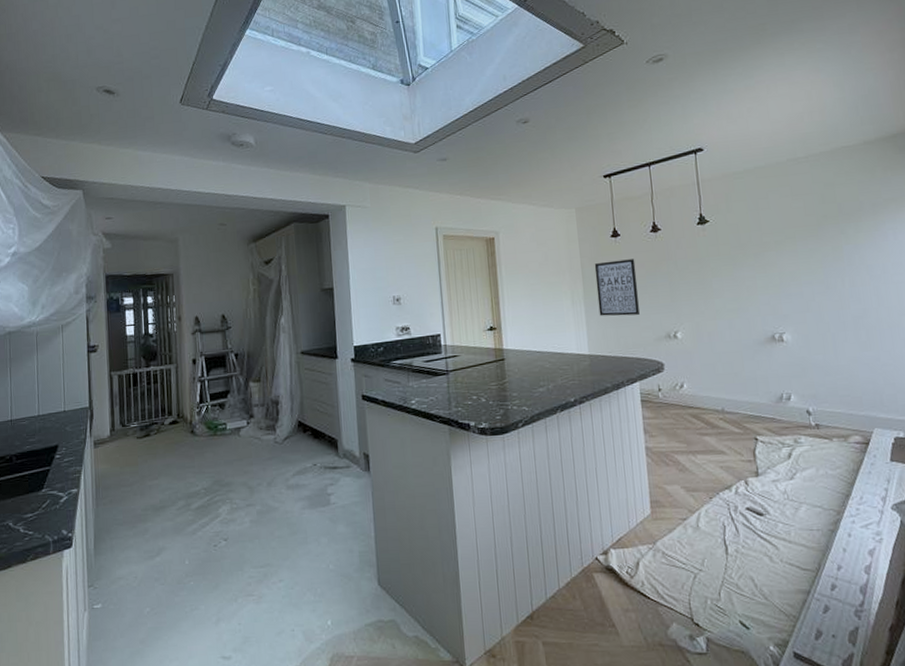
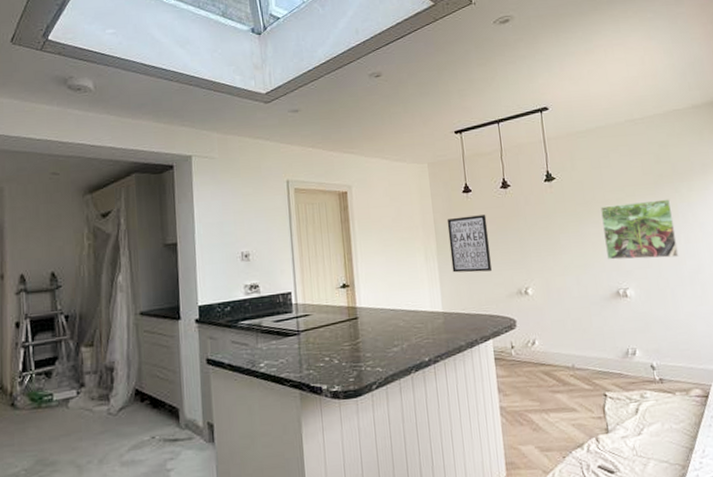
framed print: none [757,241,842,304] -> present [601,199,679,260]

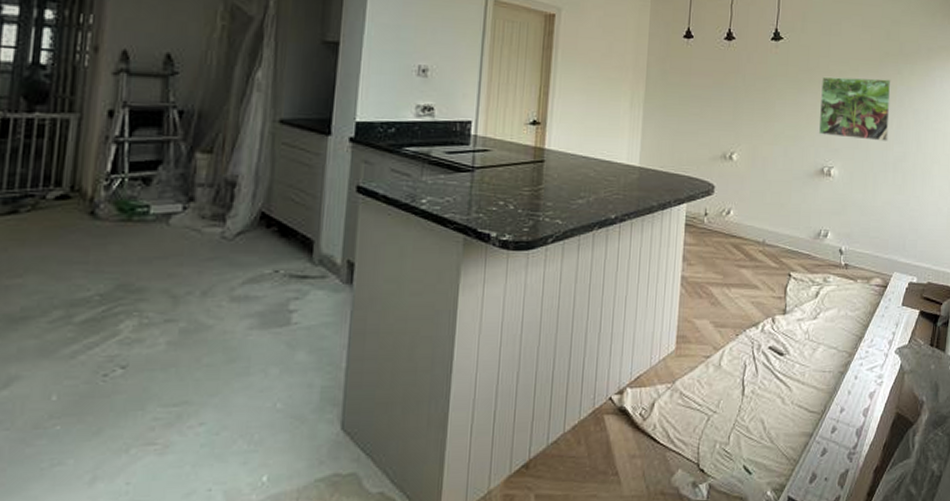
wall art: present [446,215,492,273] -> none [657,63,704,129]

